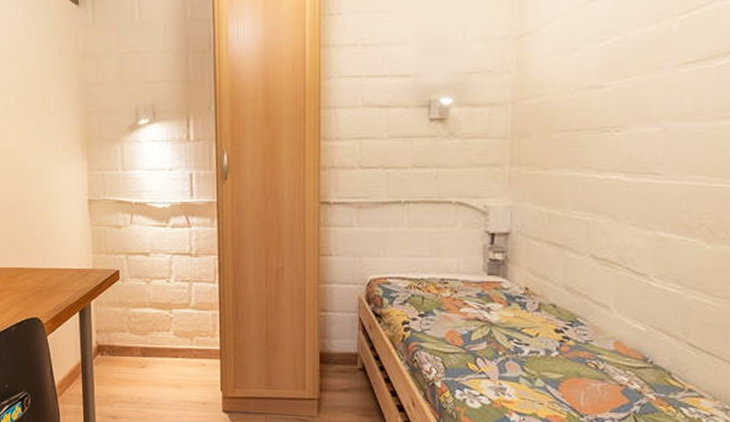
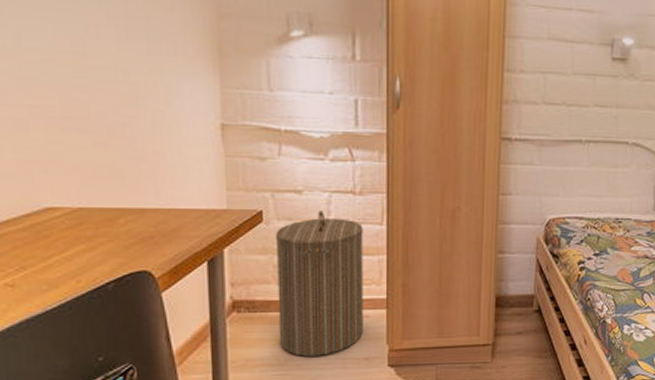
laundry hamper: none [129,270,201,398] -> present [275,210,363,357]

